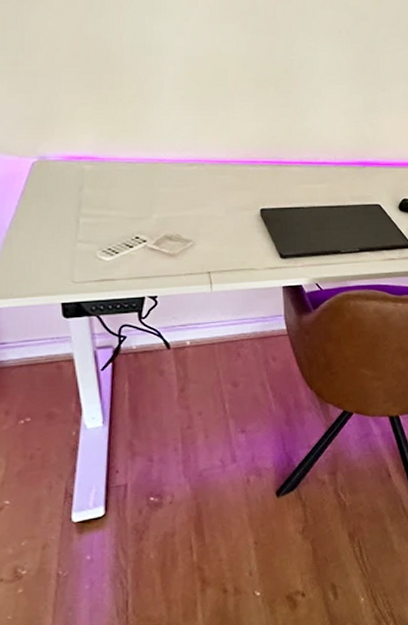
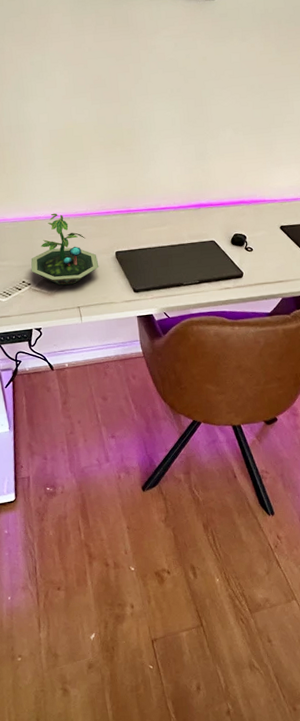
terrarium: none [148,156,239,246] -> present [31,213,99,286]

